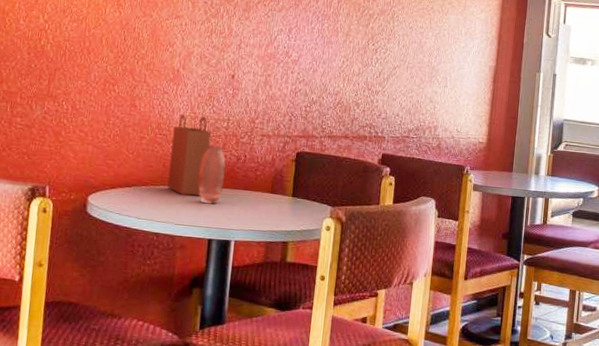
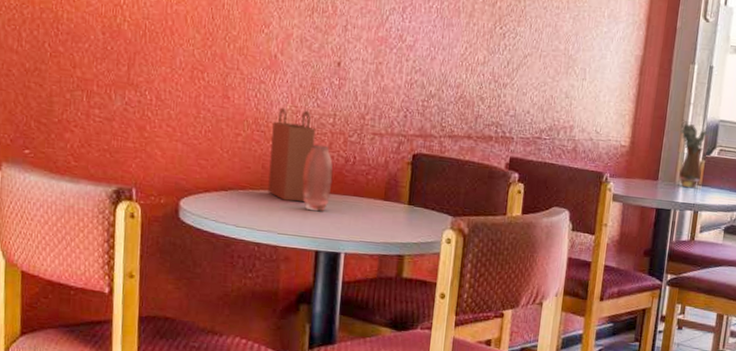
vase: none [530,119,554,178] -> present [679,119,707,188]

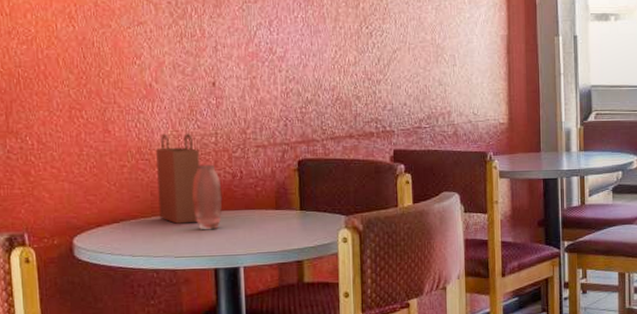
vase: present [679,119,707,188] -> none [555,90,582,154]

